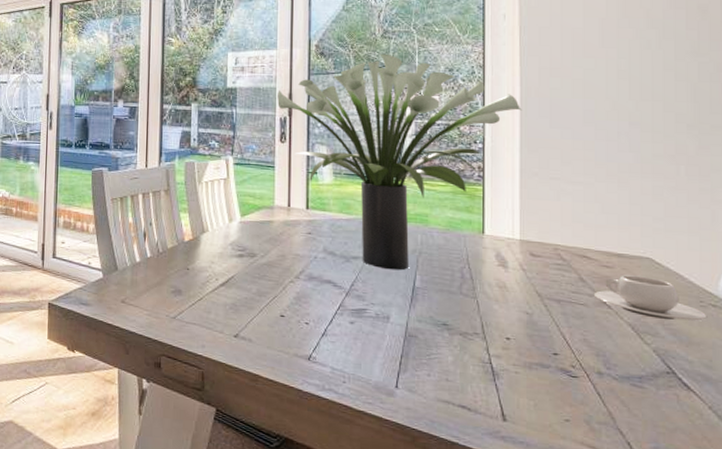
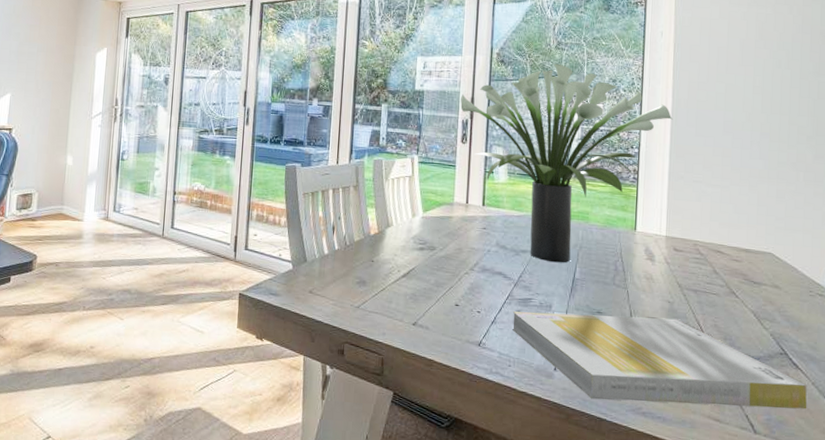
book: none [345,323,703,437] -> present [512,311,807,409]
teacup: present [593,275,707,321] -> none [724,268,815,308]

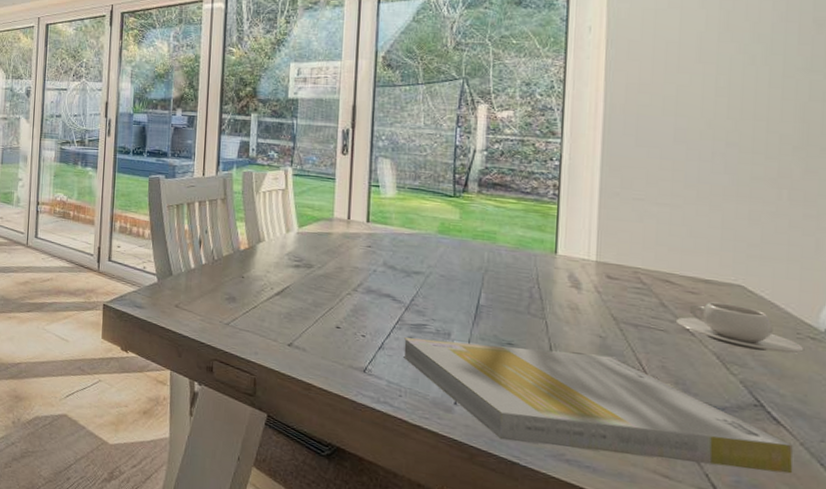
flower arrangement: present [460,63,674,263] -> none [340,66,606,288]
teacup: none [724,268,815,308] -> present [675,302,805,353]

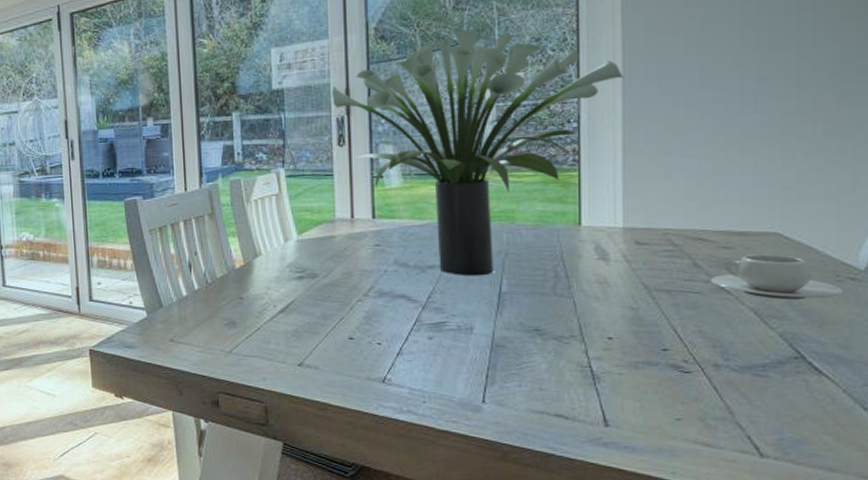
flower arrangement: none [340,66,606,288] -> present [332,29,626,276]
book: present [403,337,793,474] -> none [422,328,835,432]

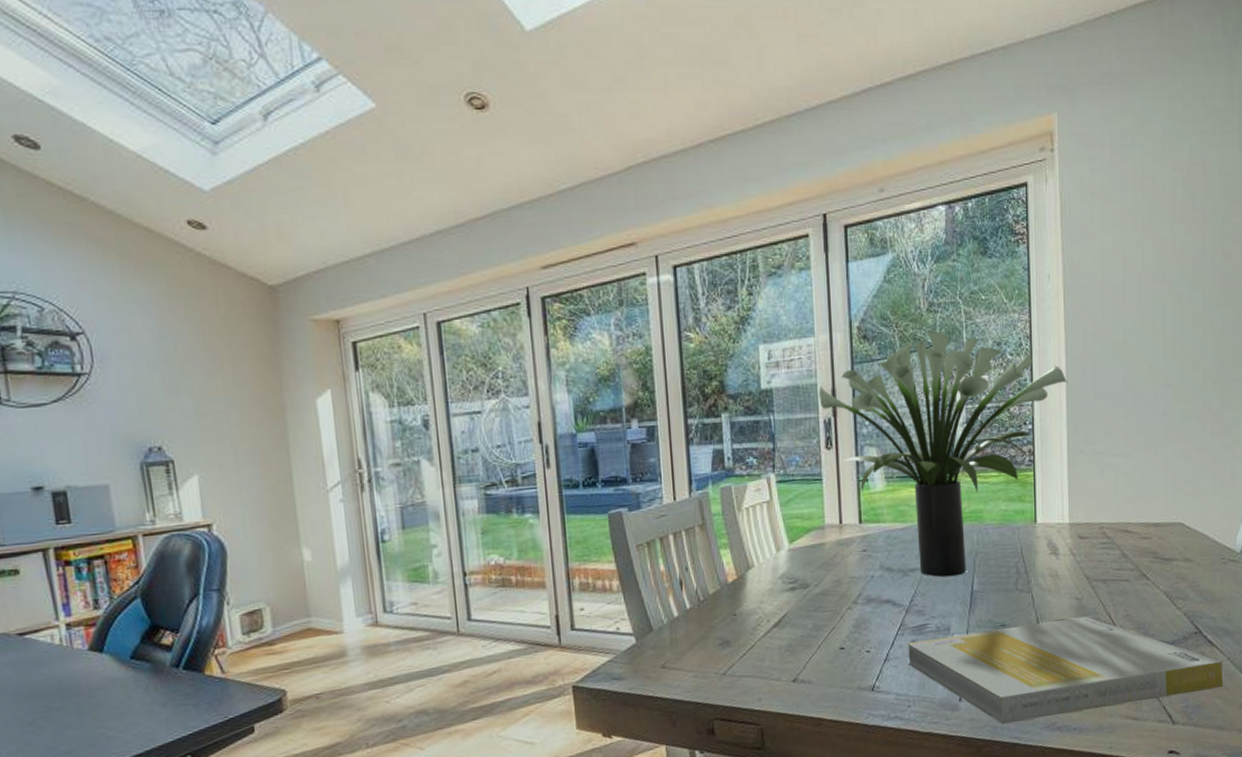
book: none [422,328,835,432] -> present [906,616,1223,725]
teacup: present [710,254,845,300] -> none [1134,542,1227,582]

